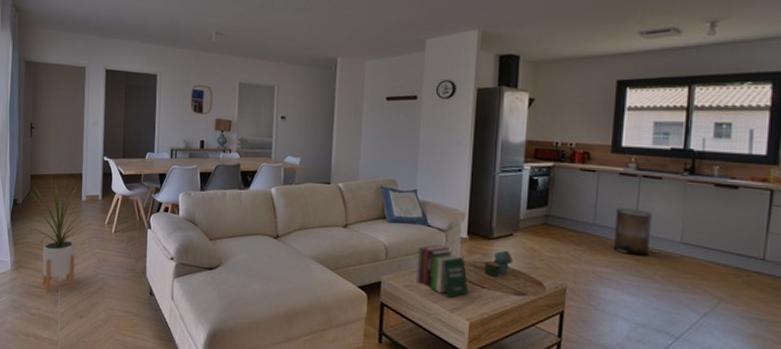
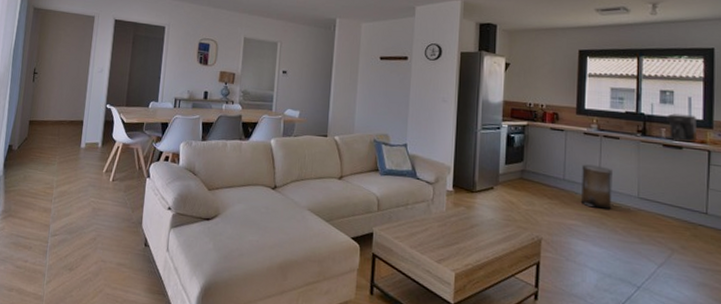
house plant: present [26,177,92,293] -> none [21,123,89,244]
books: present [416,245,469,298] -> none [406,197,455,249]
decorative tray: present [463,250,546,297] -> none [449,203,523,248]
coffee maker: none [718,149,759,181] -> present [665,113,698,143]

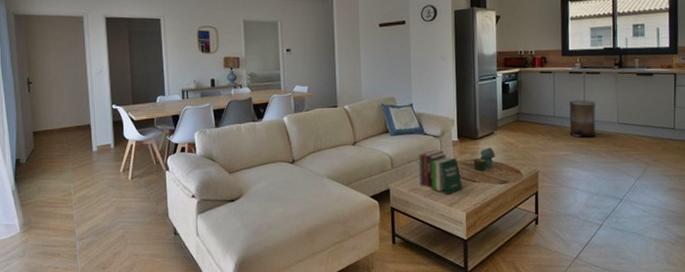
books: none [406,197,455,249] -> present [418,150,463,194]
decorative tray: none [449,203,523,248] -> present [456,147,523,185]
coffee maker: present [665,113,698,143] -> none [638,44,665,69]

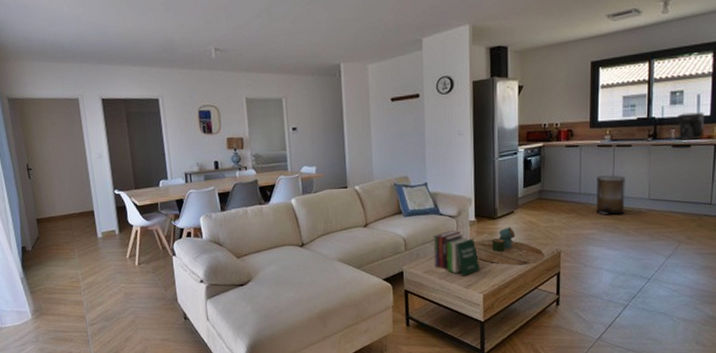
coffee maker: none [638,44,665,69] -> present [675,112,705,140]

